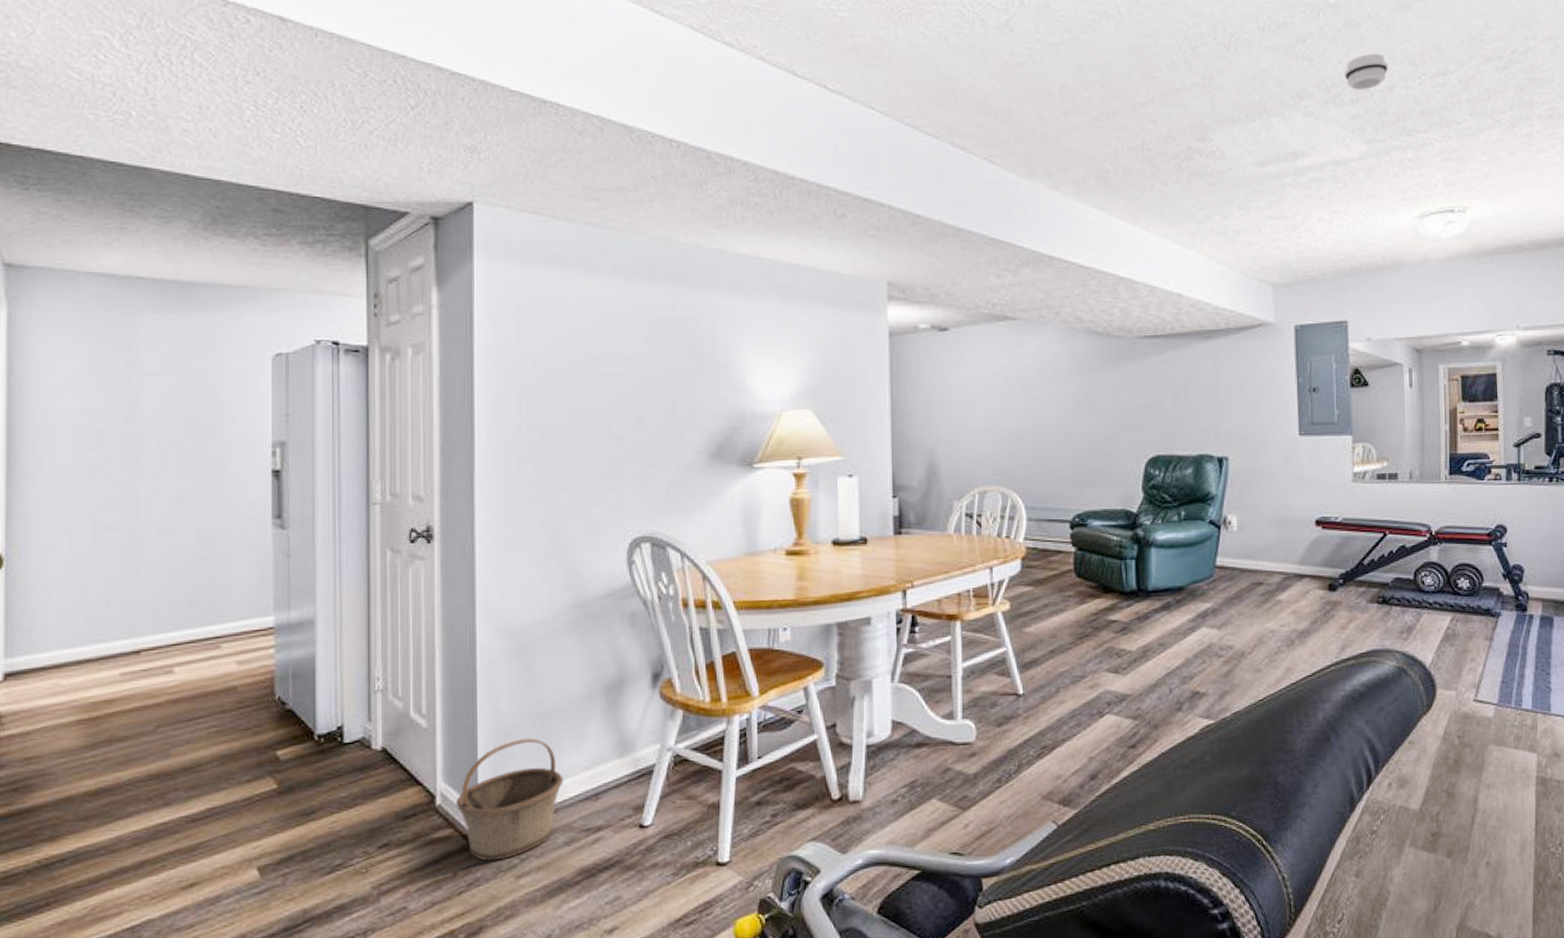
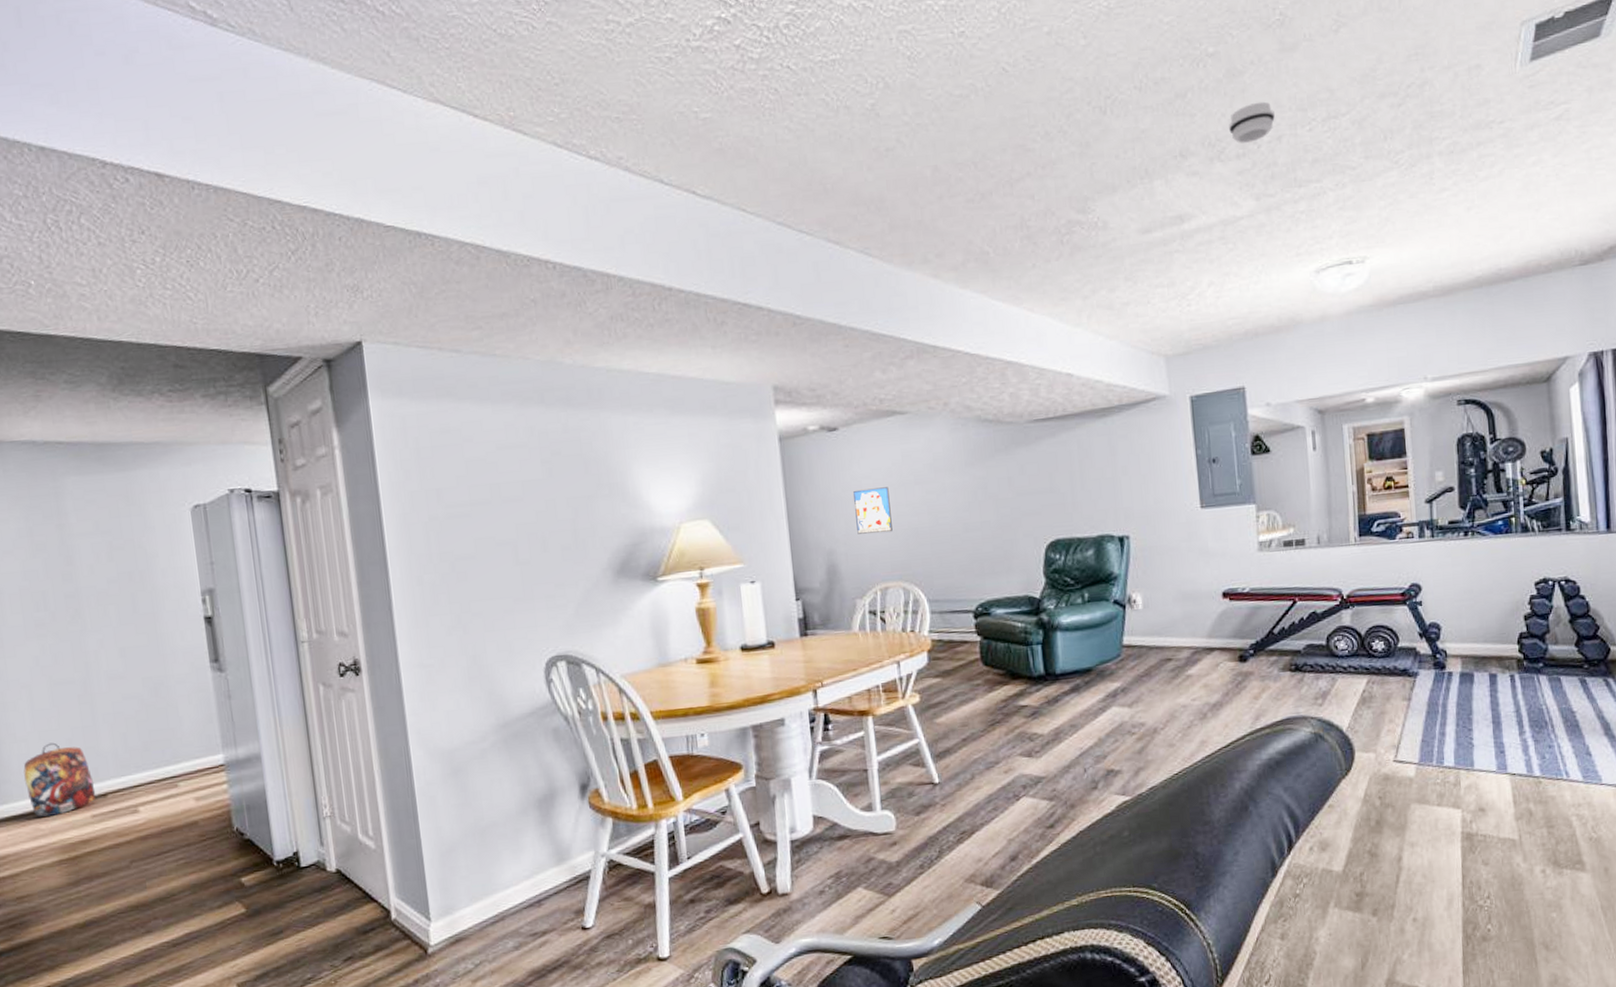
backpack: none [52,592,128,671] -> present [23,742,96,817]
basket: present [456,738,564,861] -> none [410,852,507,968]
wall art: none [959,390,995,436] -> present [853,487,893,534]

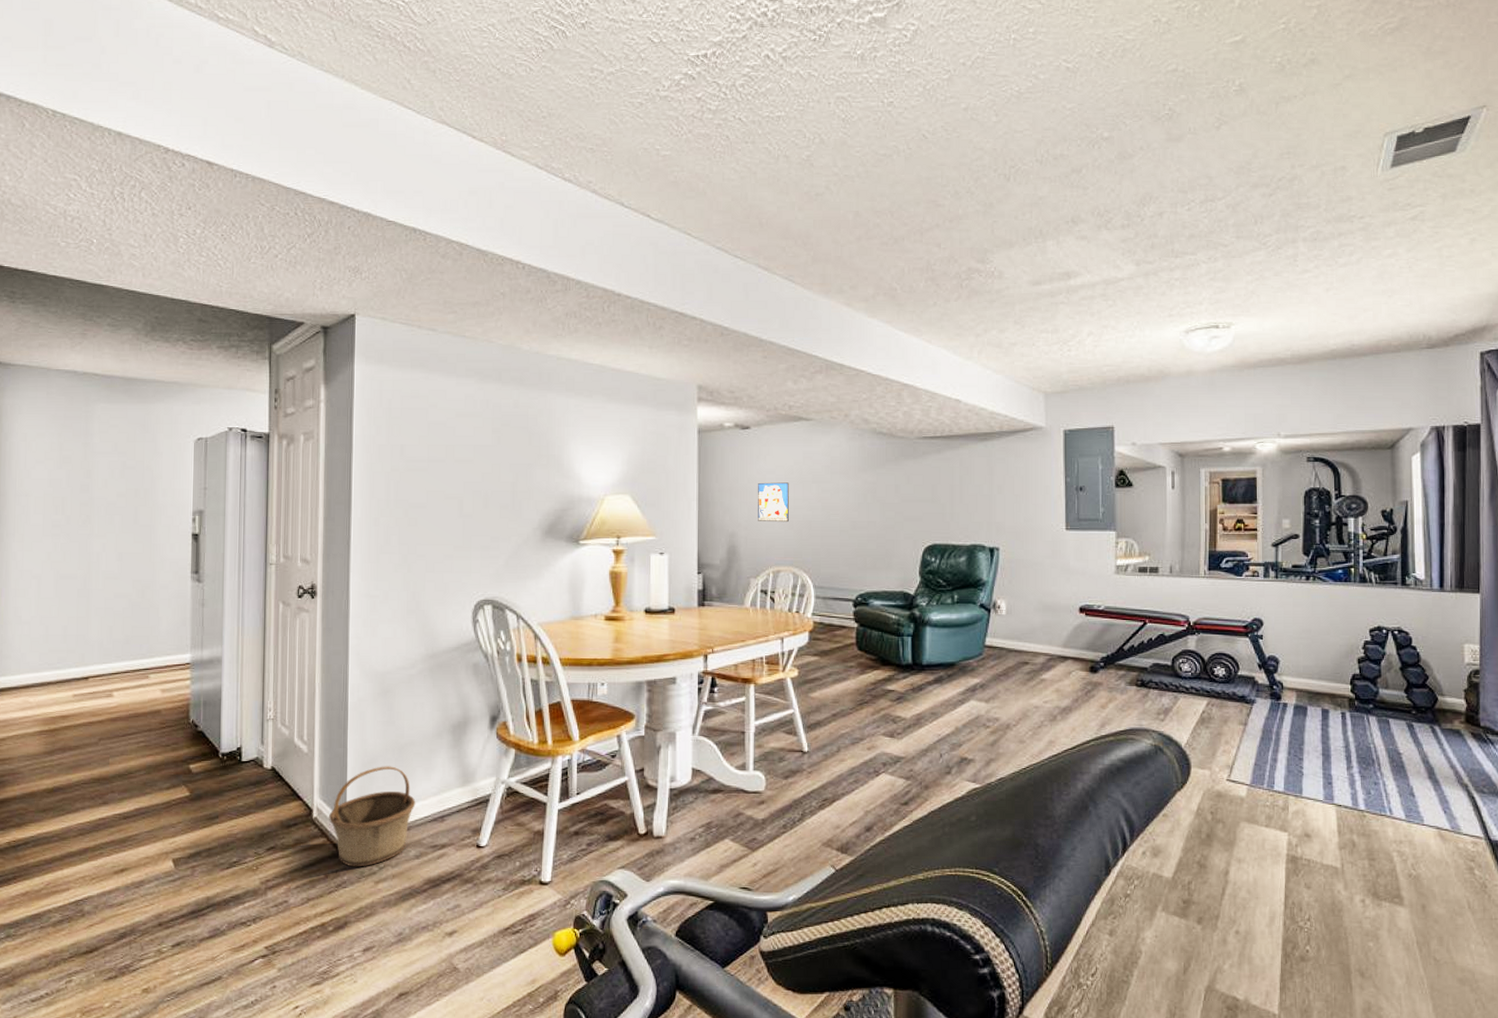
backpack: present [23,742,96,817] -> none [23,628,80,691]
basket: none [410,852,507,968] -> present [329,766,416,867]
smoke detector: present [1229,101,1275,143] -> none [1117,182,1158,216]

